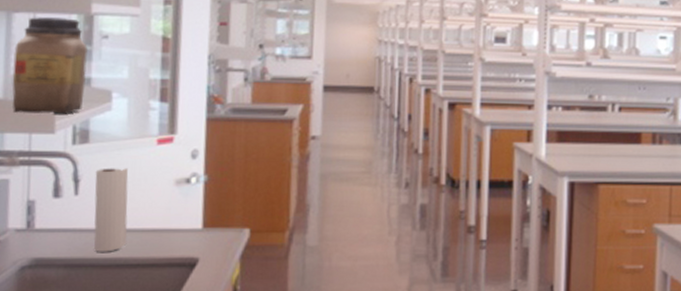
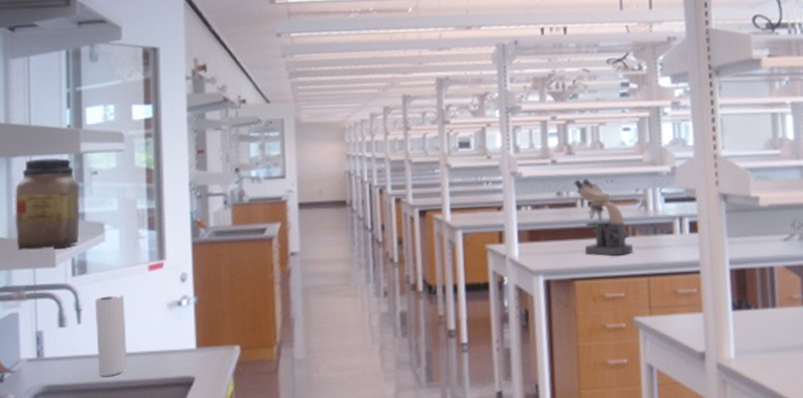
microscope: none [606,83,659,163] -> present [574,178,634,257]

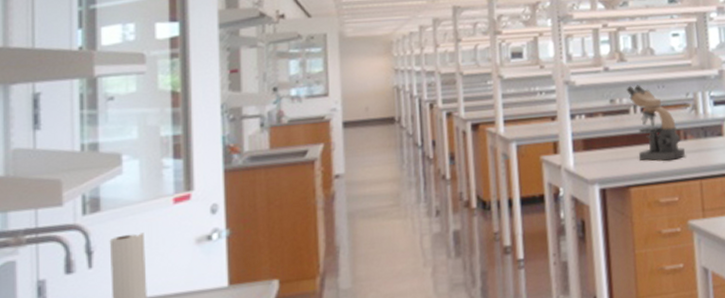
jar: present [15,158,80,251] -> none [13,83,93,190]

